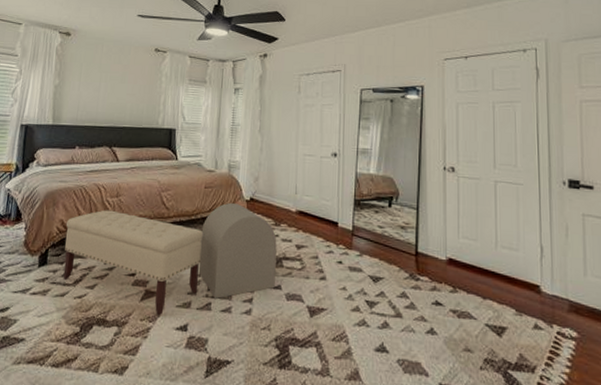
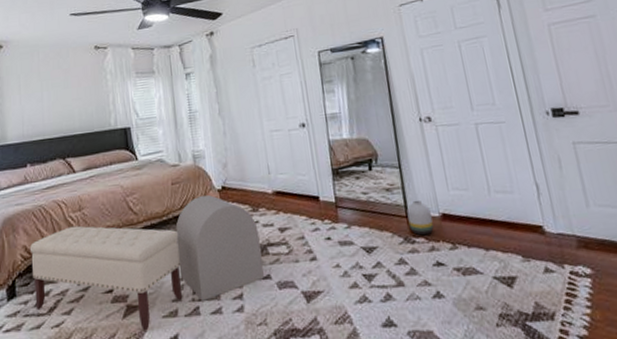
vase: none [416,241,439,276] -> present [406,200,434,236]

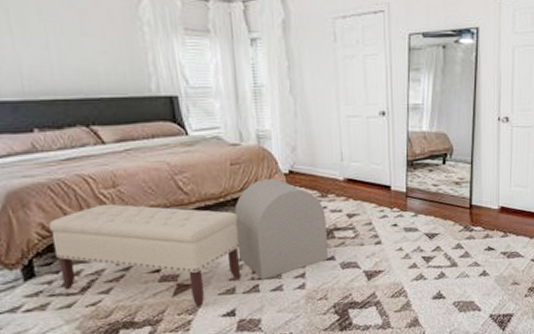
vase: present [406,200,434,236] -> none [471,194,492,225]

